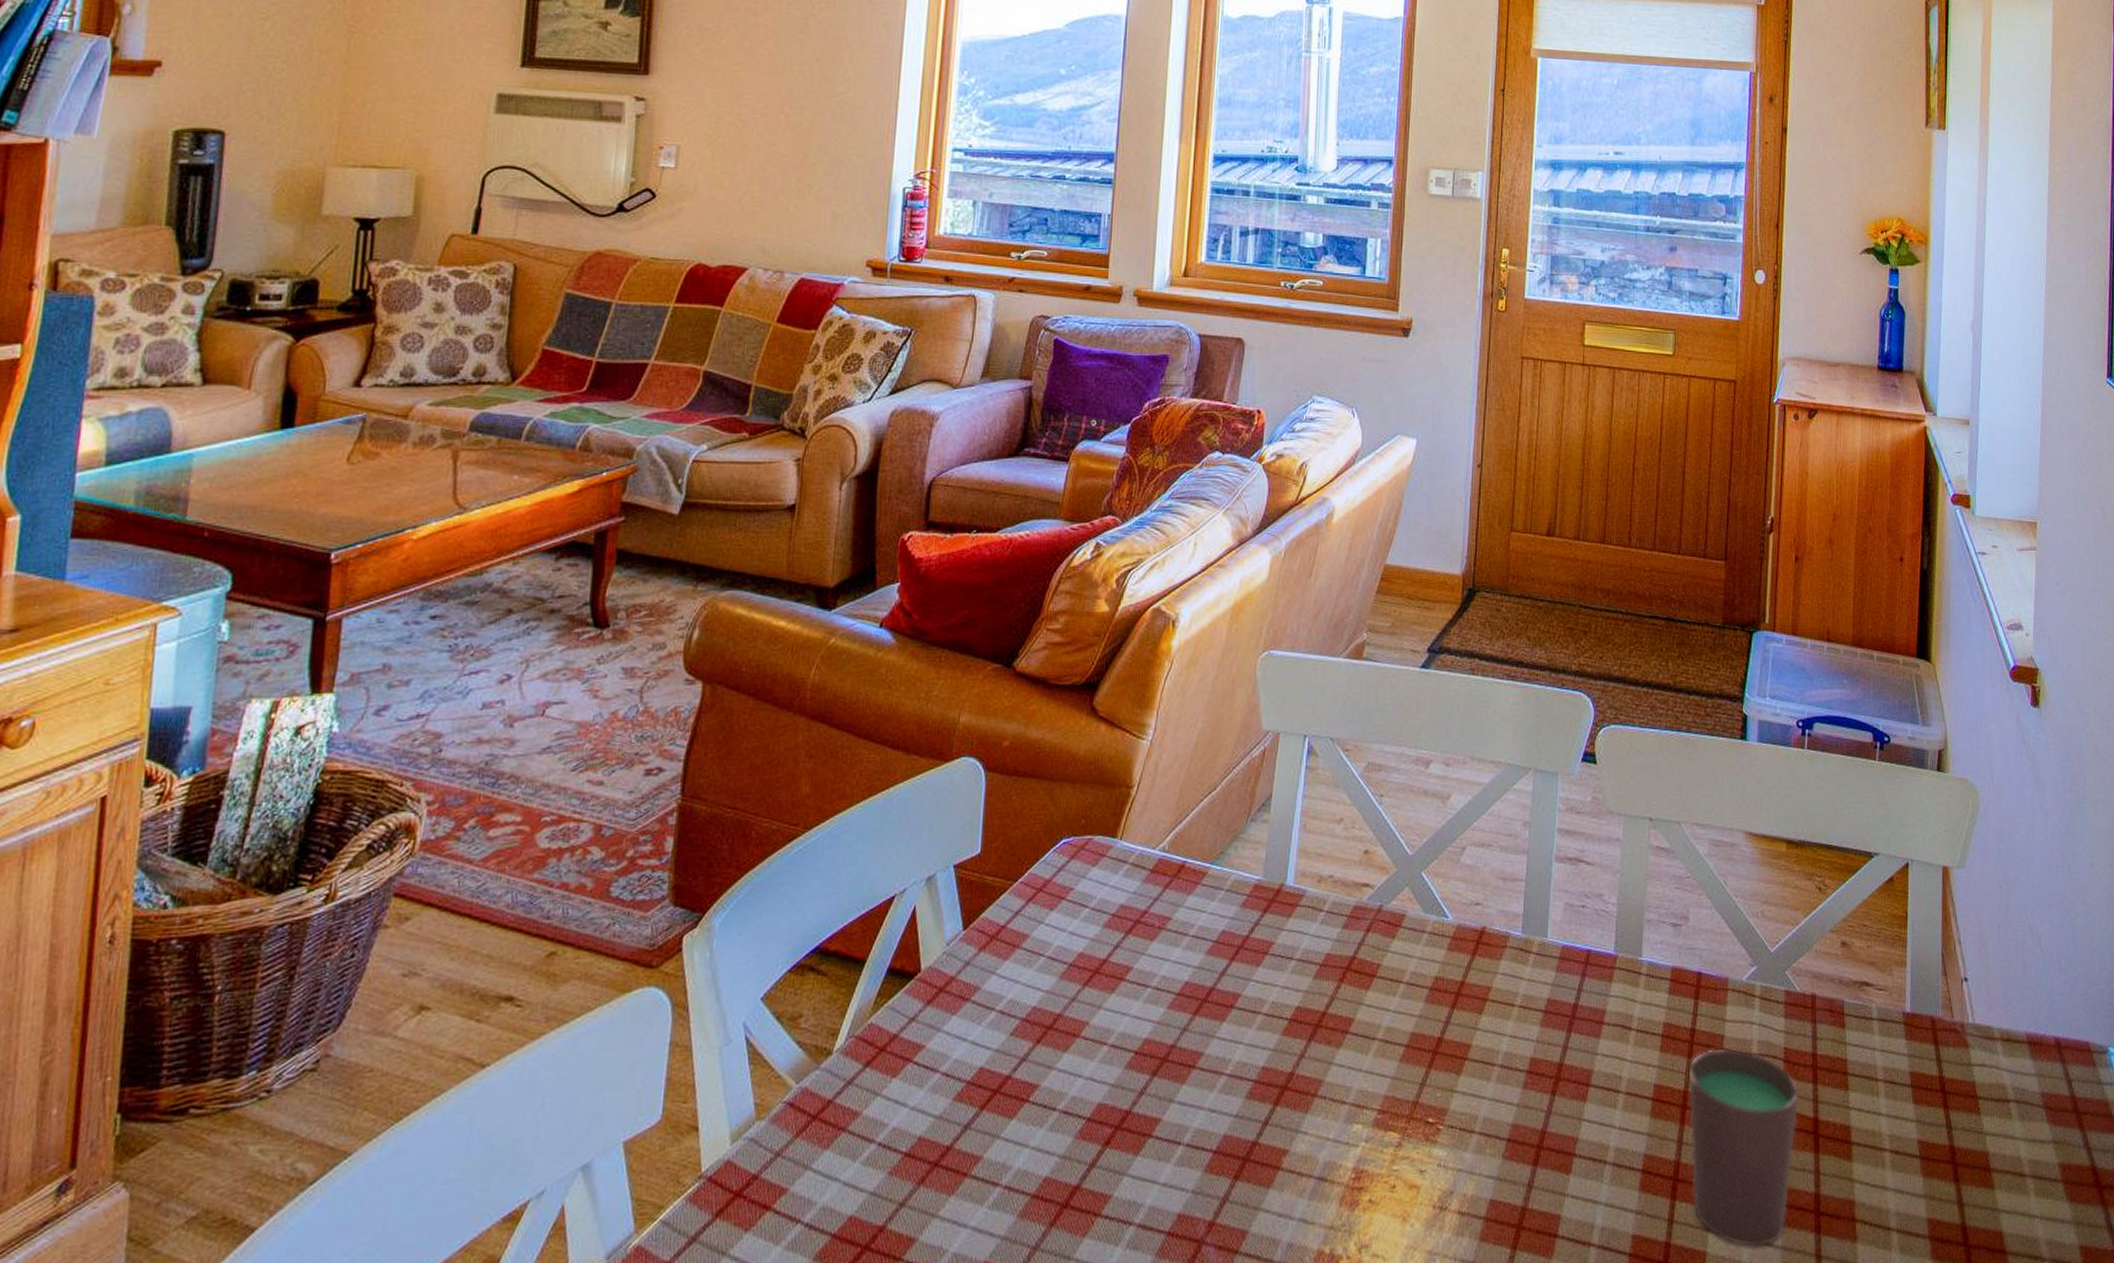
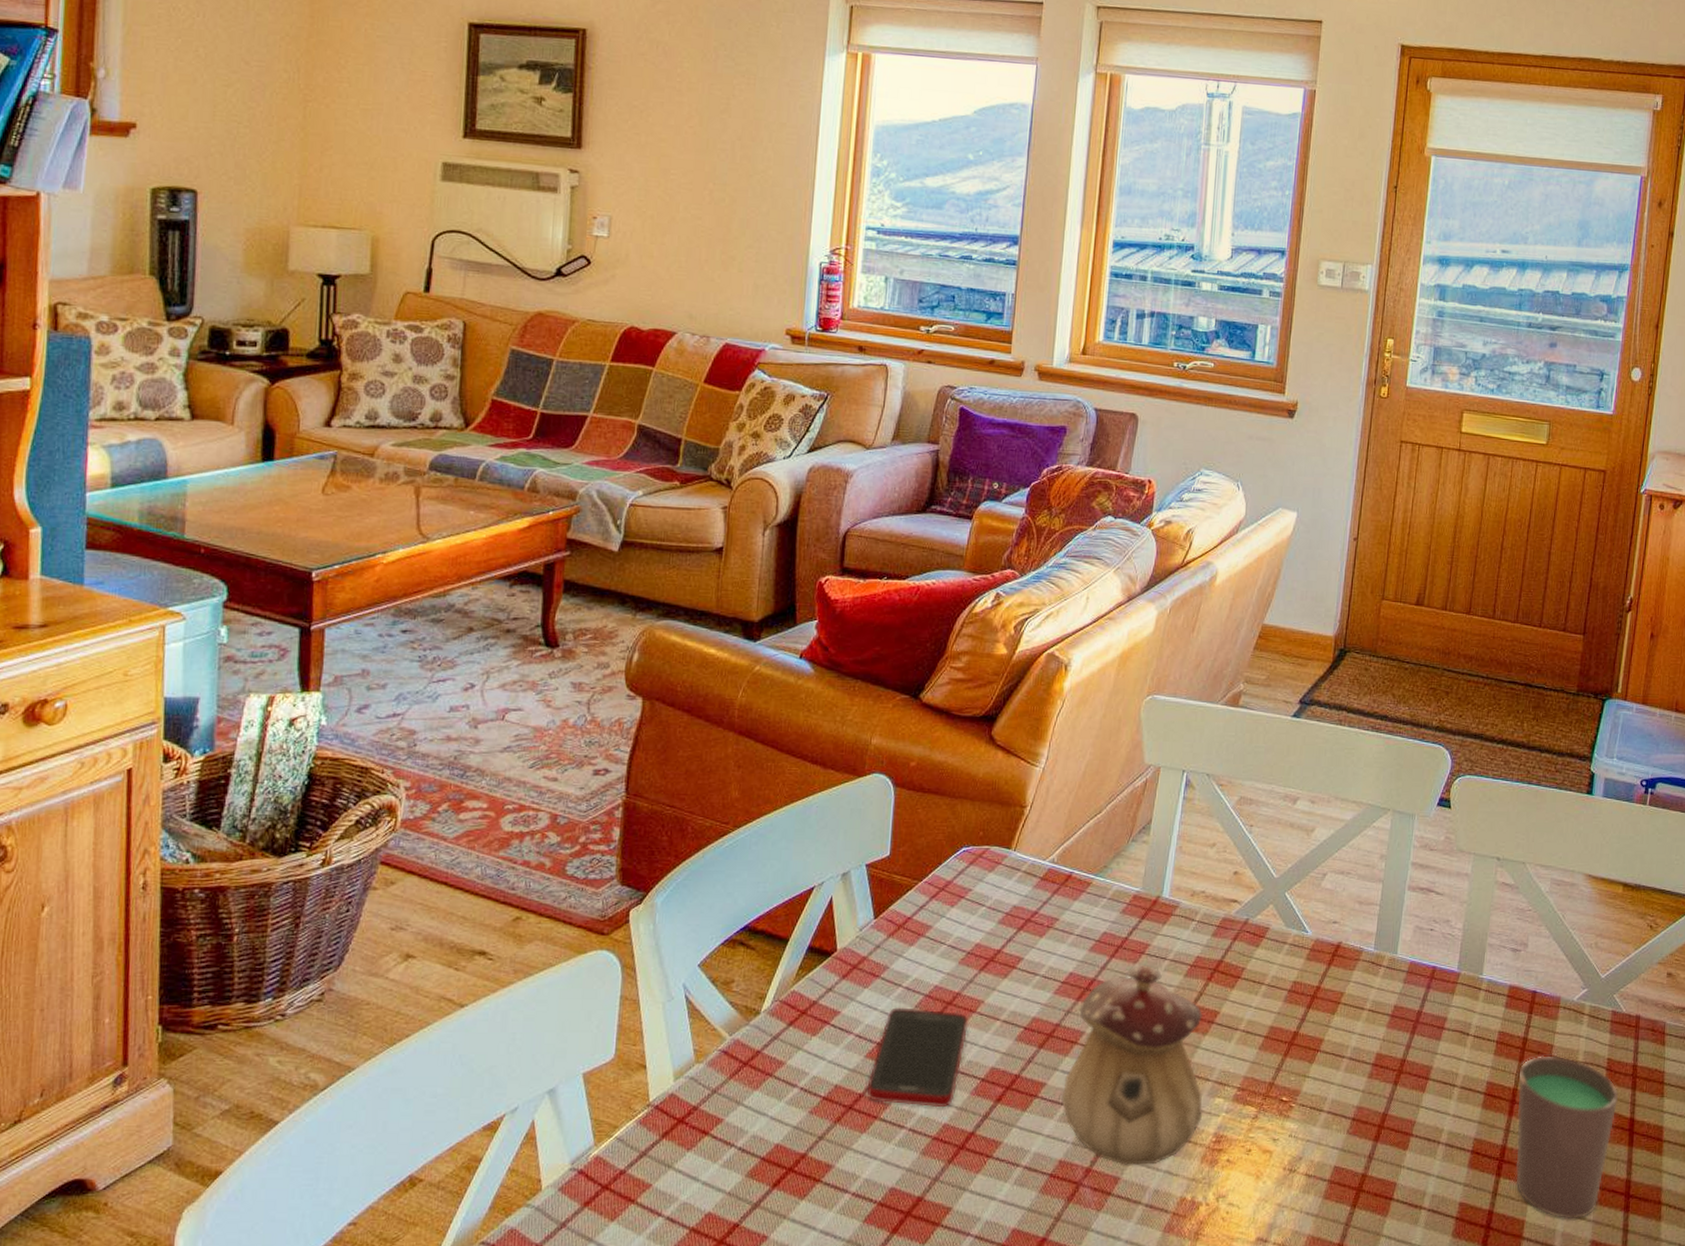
cell phone: none [956,1035,1071,1158] -> present [868,1007,968,1108]
teapot: none [1179,967,1339,1215] -> present [1061,964,1203,1165]

